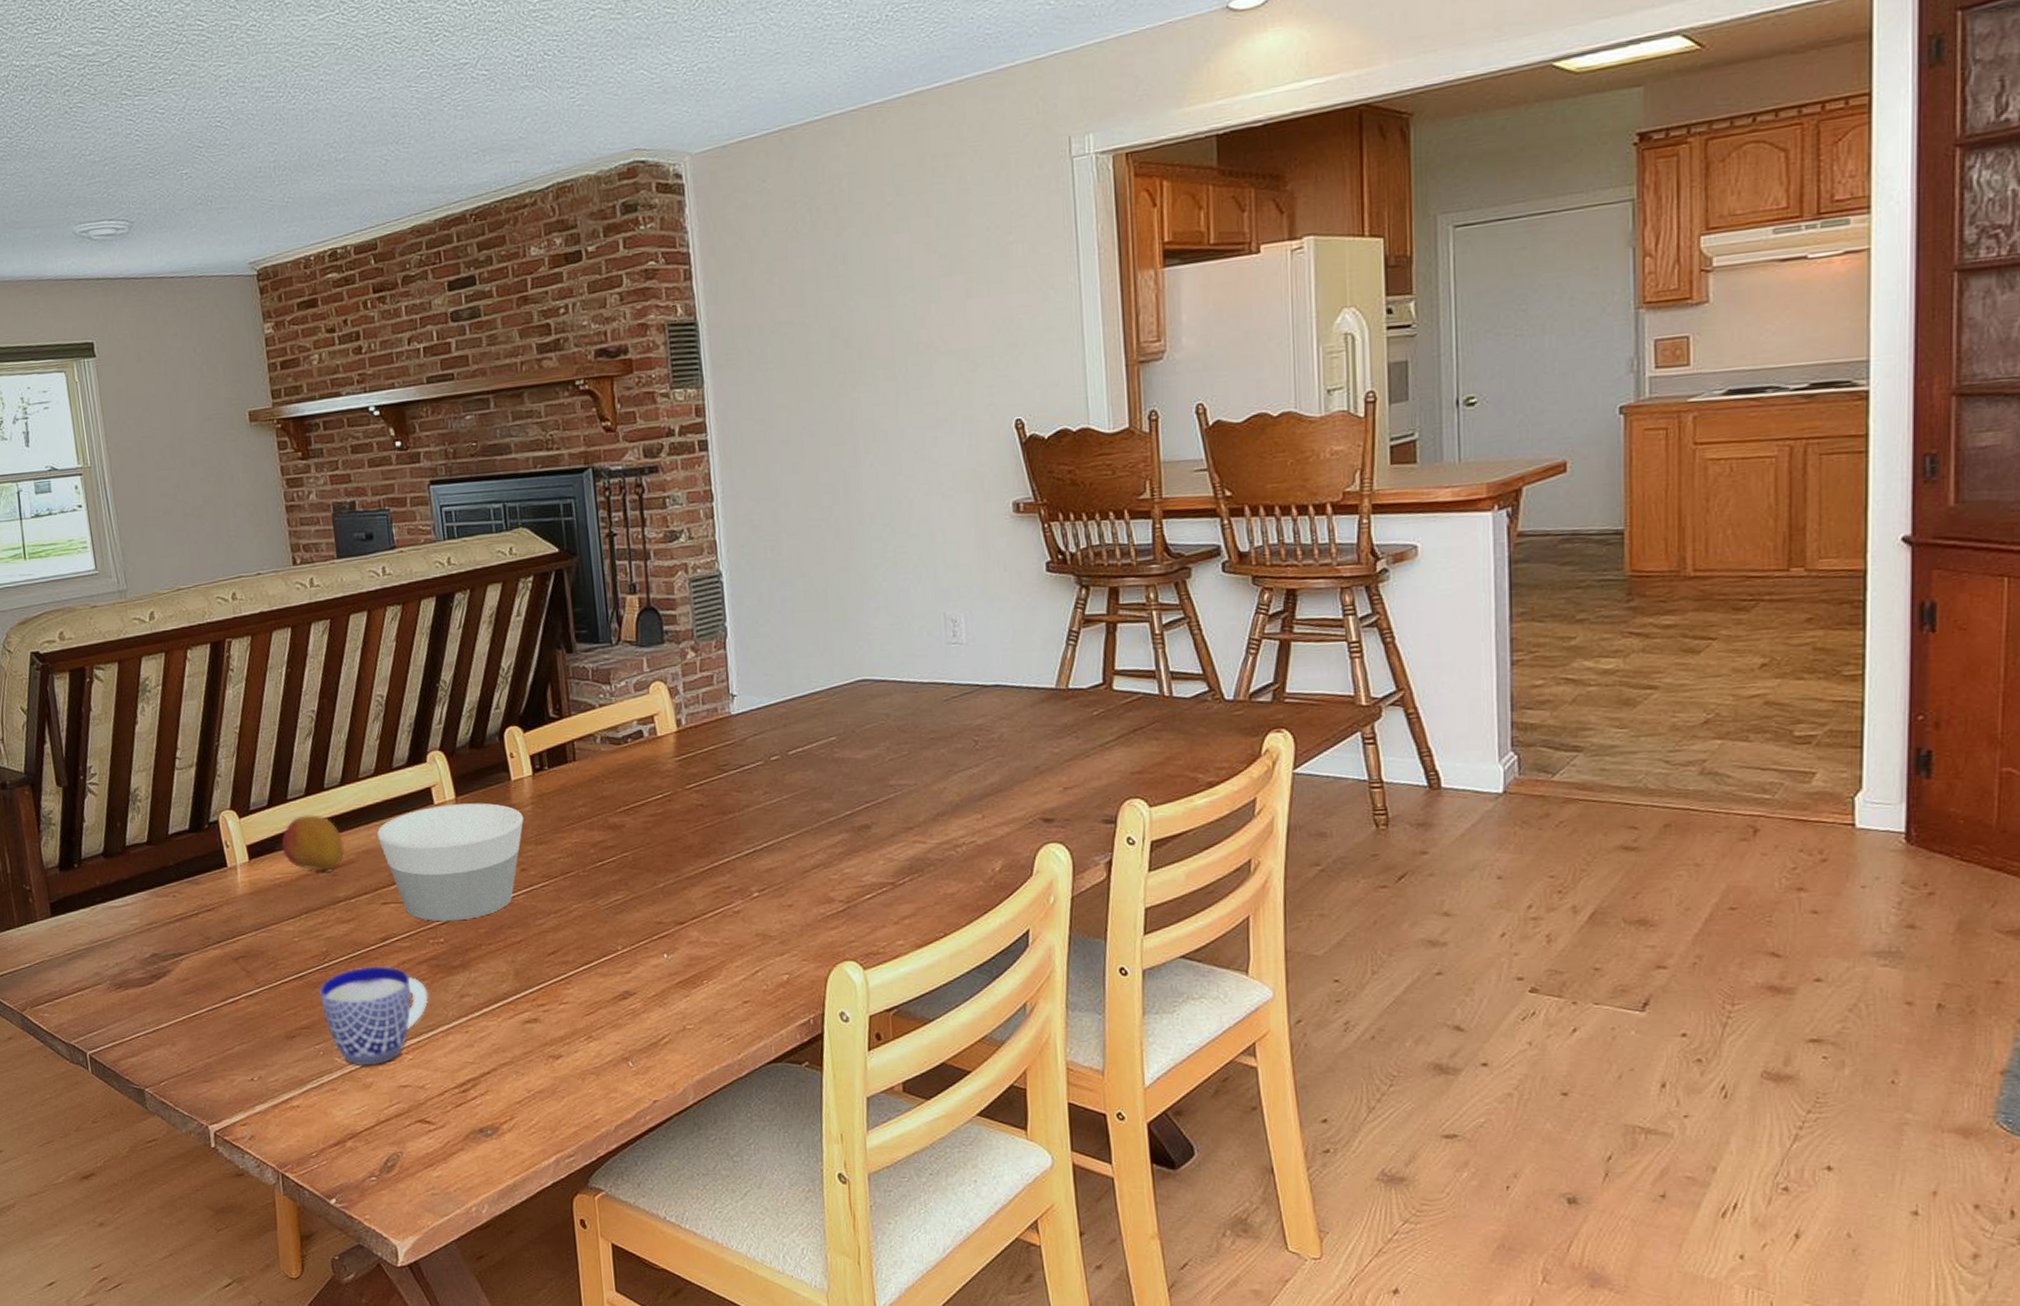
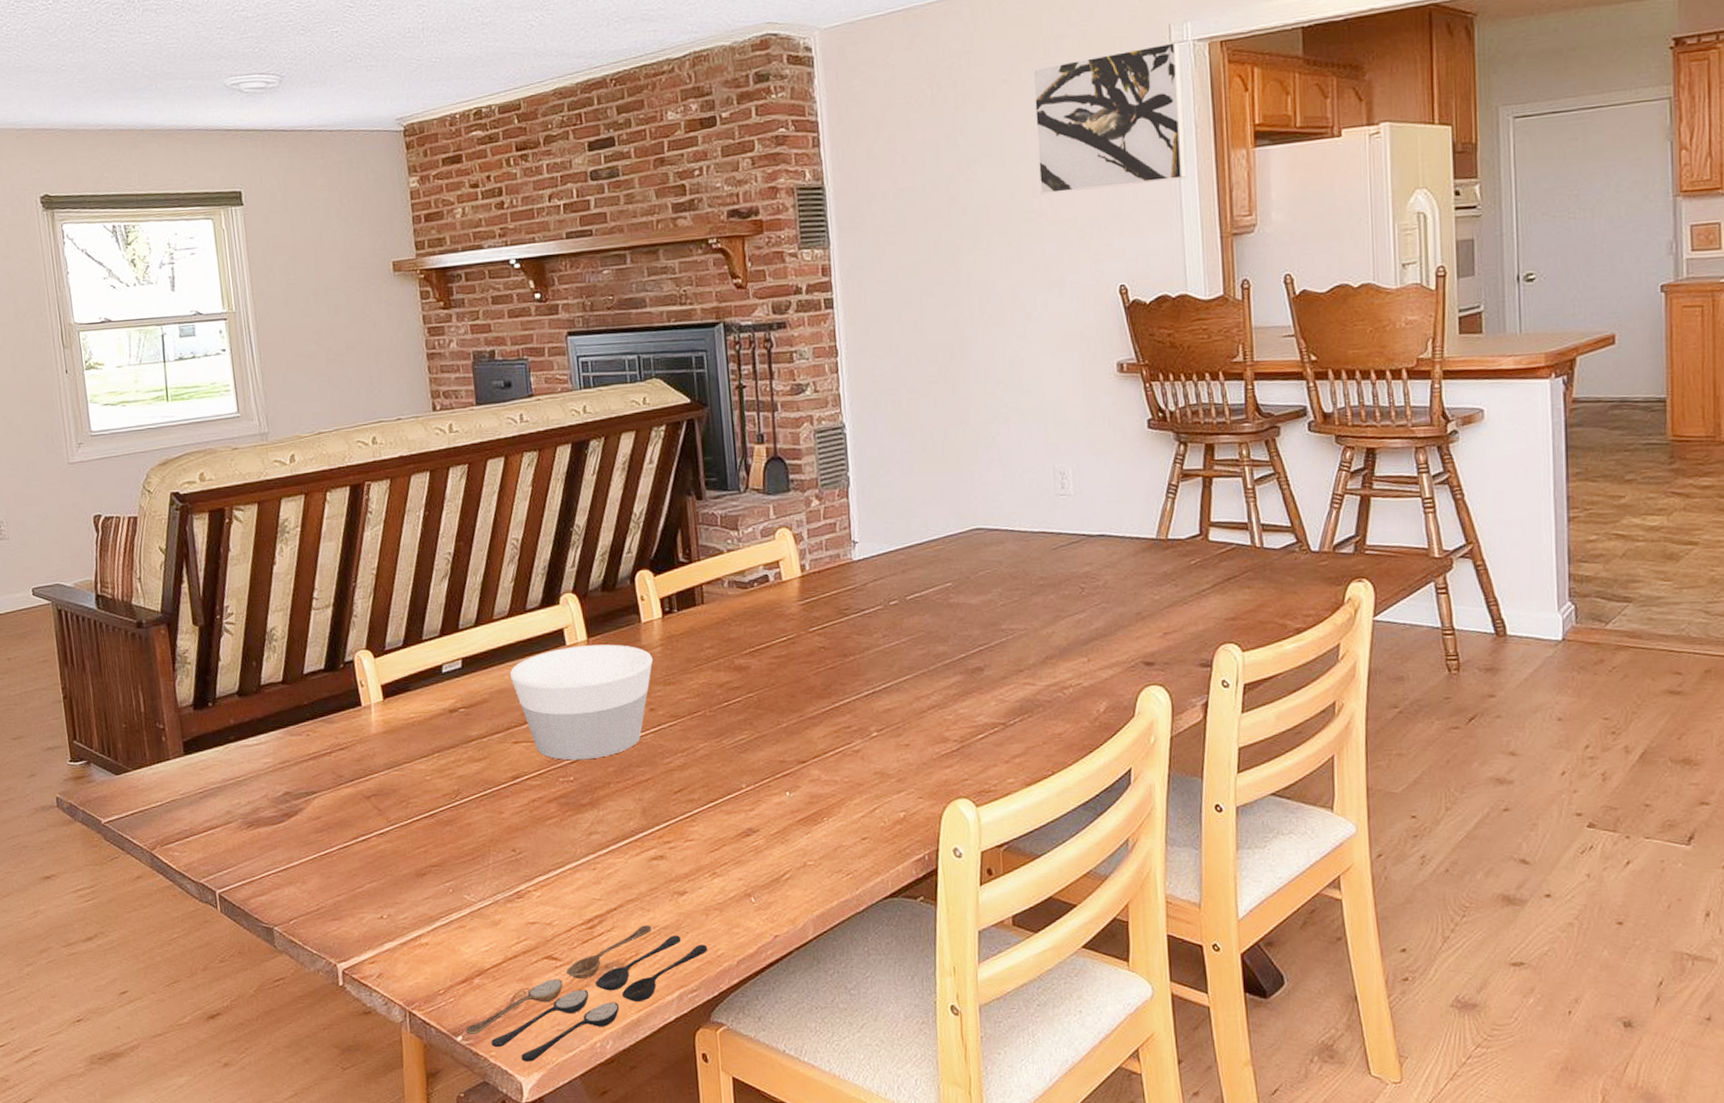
fruit: present [281,814,344,871] -> none [415,655,478,711]
cup: present [319,966,428,1066] -> none [450,804,557,903]
spoon: none [338,1089,585,1225] -> present [465,925,708,1062]
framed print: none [919,154,1089,325] -> present [1032,41,1187,195]

